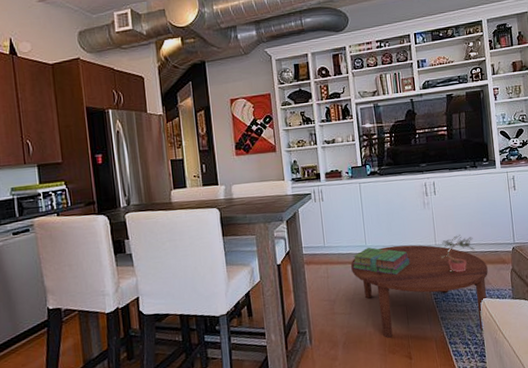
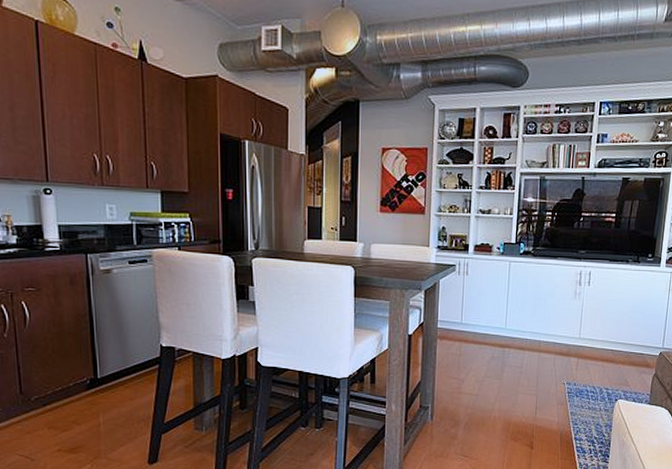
coffee table: present [351,244,488,338] -> none [486,332,630,432]
stack of books: present [352,247,410,276] -> none [487,331,550,363]
potted plant: present [440,235,475,273] -> none [582,331,621,370]

